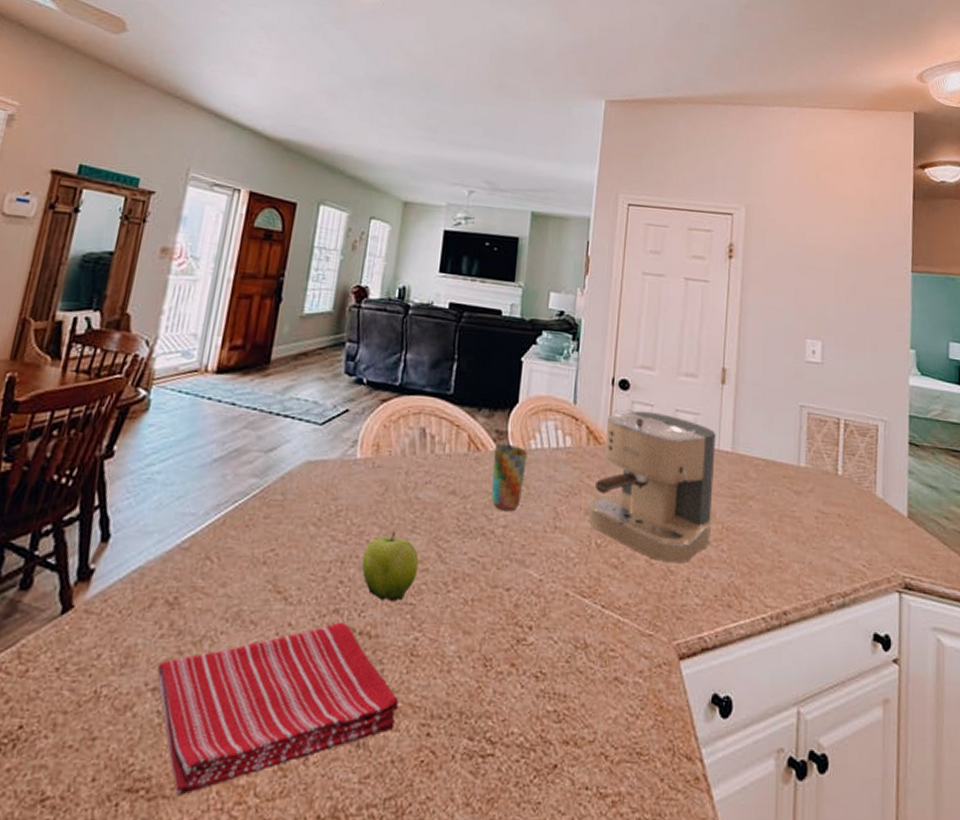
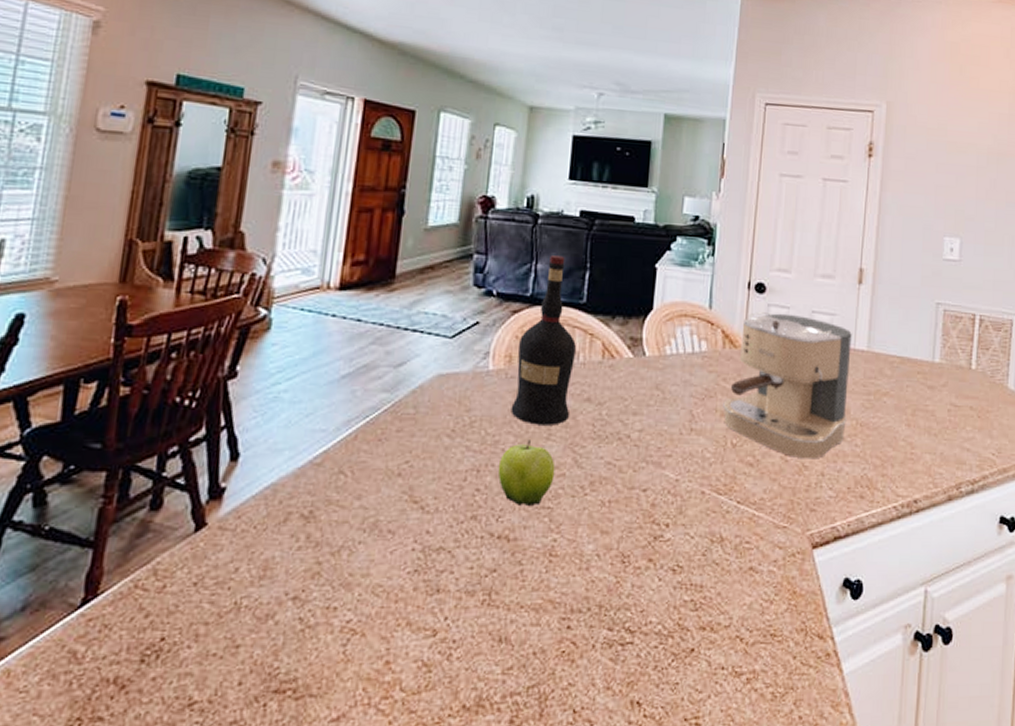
dish towel: present [157,621,399,796] -> none [296,527,539,694]
liquor: none [376,346,443,518] -> present [510,255,577,425]
cup: present [491,444,528,512] -> none [626,351,663,416]

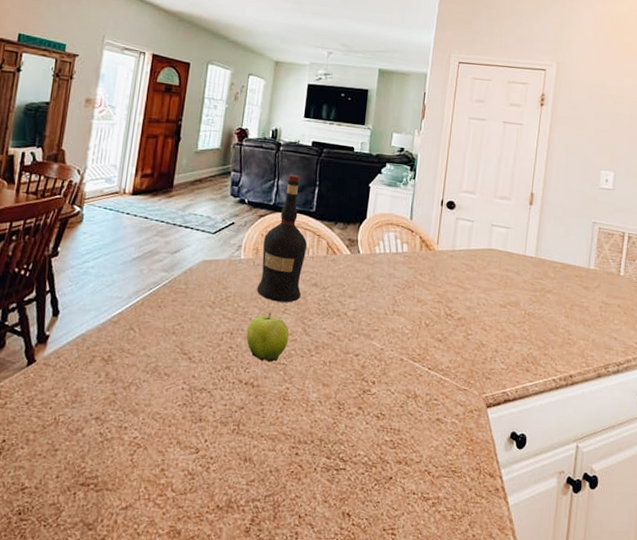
coffee maker: present [723,312,852,459] -> none [419,223,523,339]

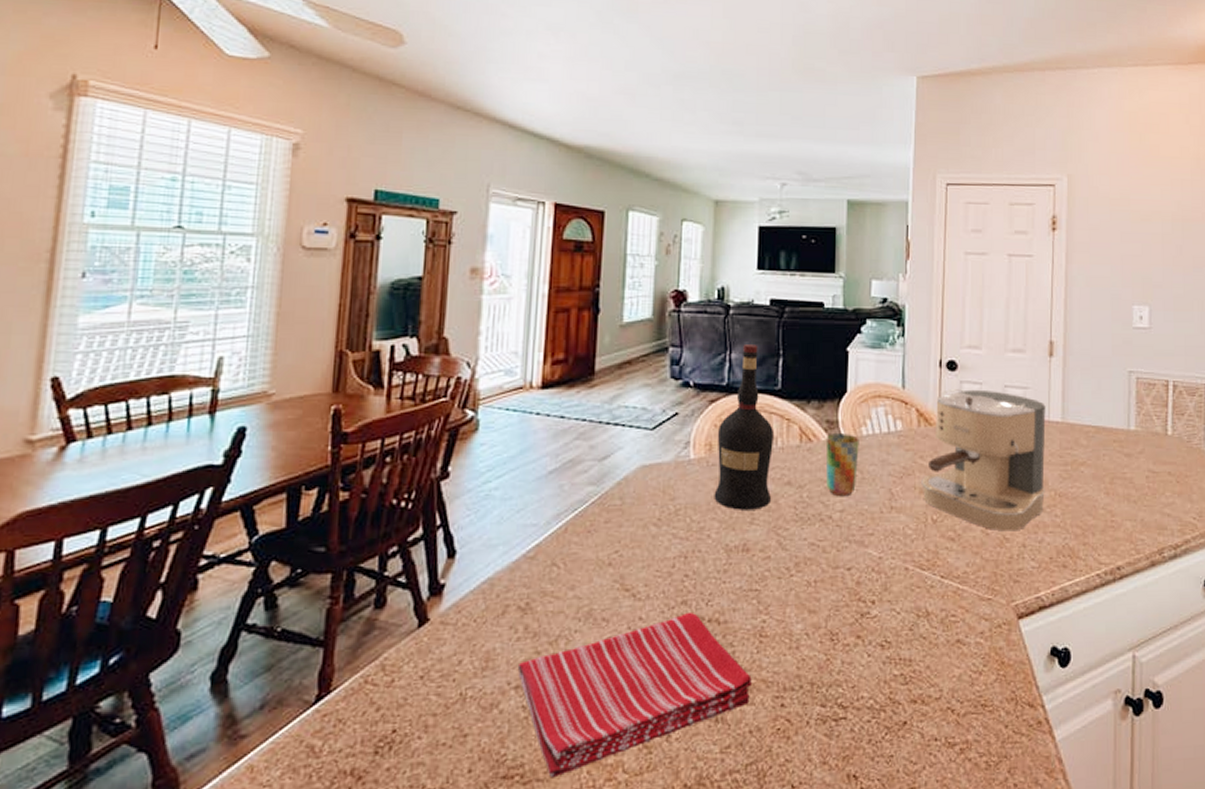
dish towel: none [98,375,275,489] -> present [517,611,752,778]
fruit: present [246,312,289,362] -> none [704,525,760,589]
cup: none [344,249,373,299] -> present [825,434,859,497]
coffee maker: none [419,223,523,339] -> present [921,389,1046,532]

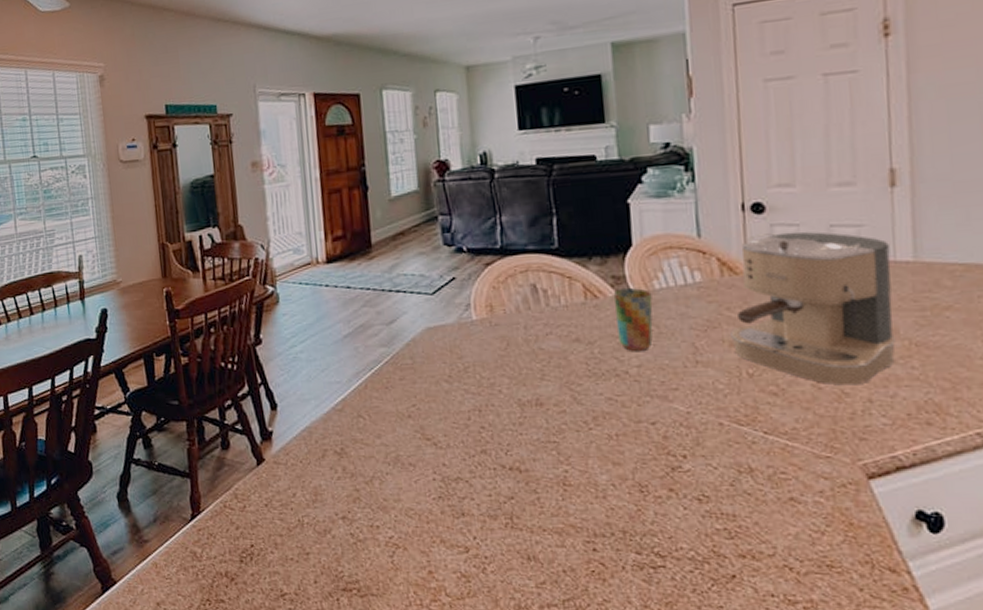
dish towel: present [517,611,752,778] -> none [341,460,560,595]
liquor: present [714,345,775,510] -> none [496,206,560,367]

